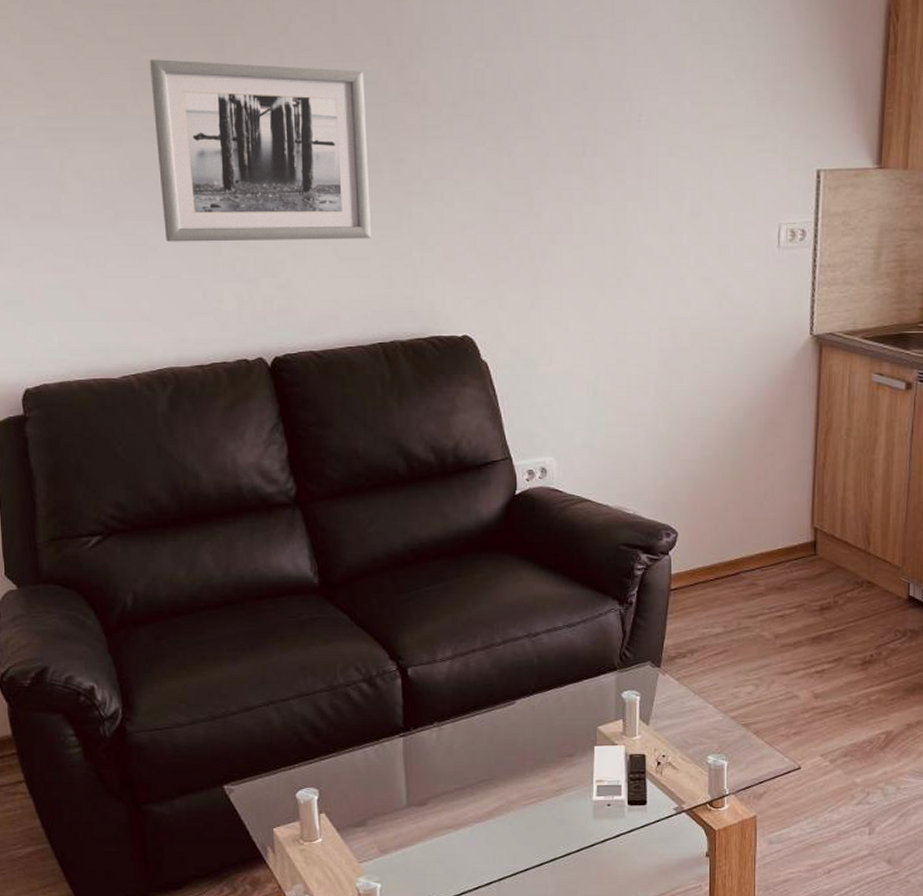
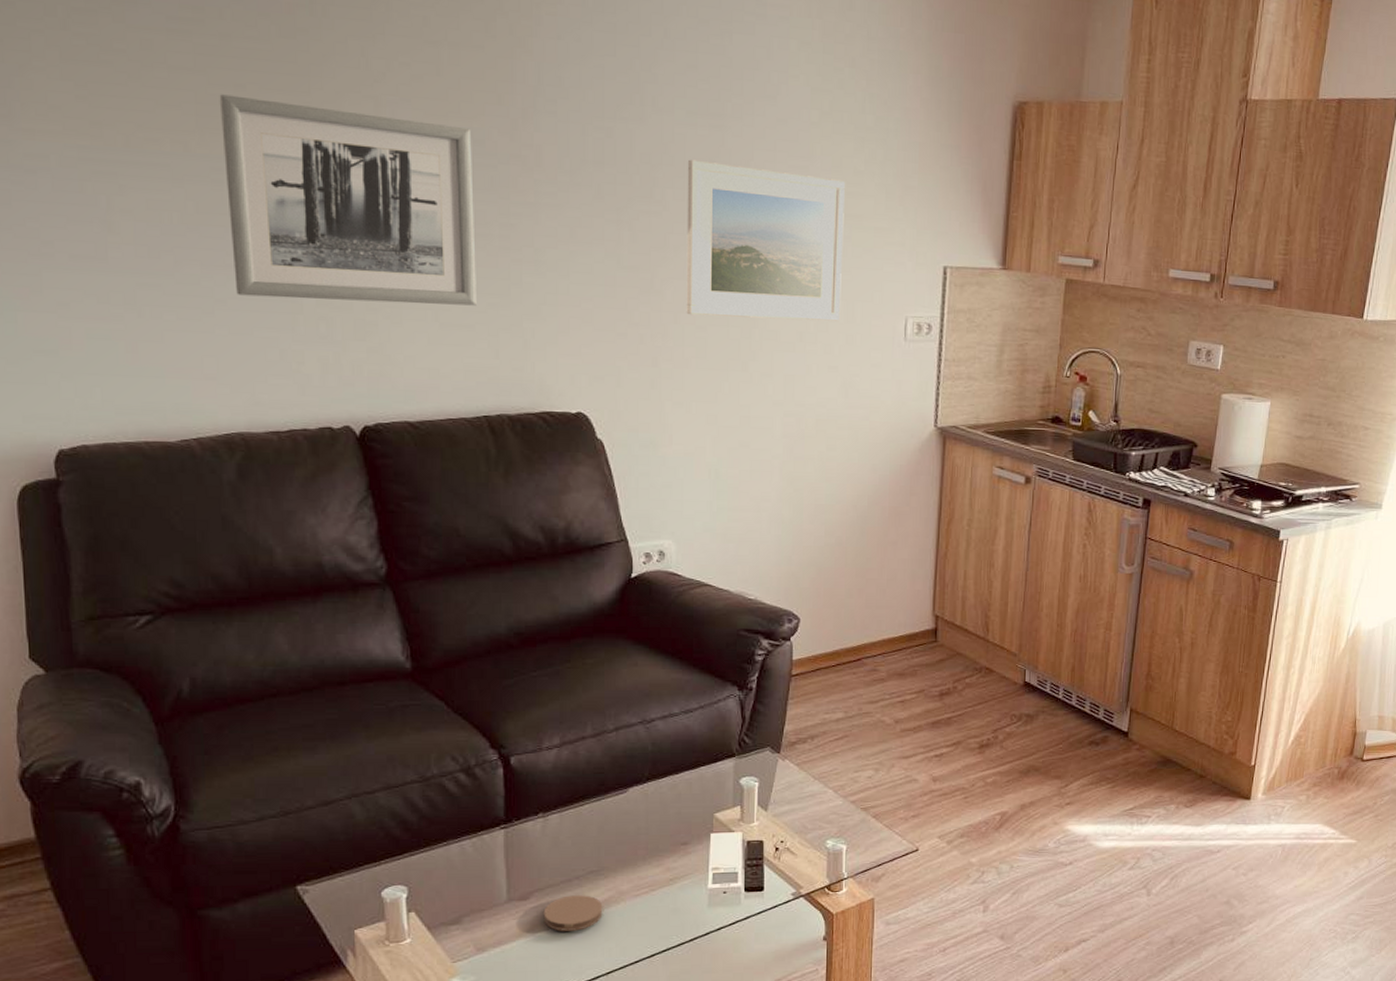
coaster: none [440,803,494,837] -> present [543,895,603,931]
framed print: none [562,82,715,236] -> present [686,159,845,321]

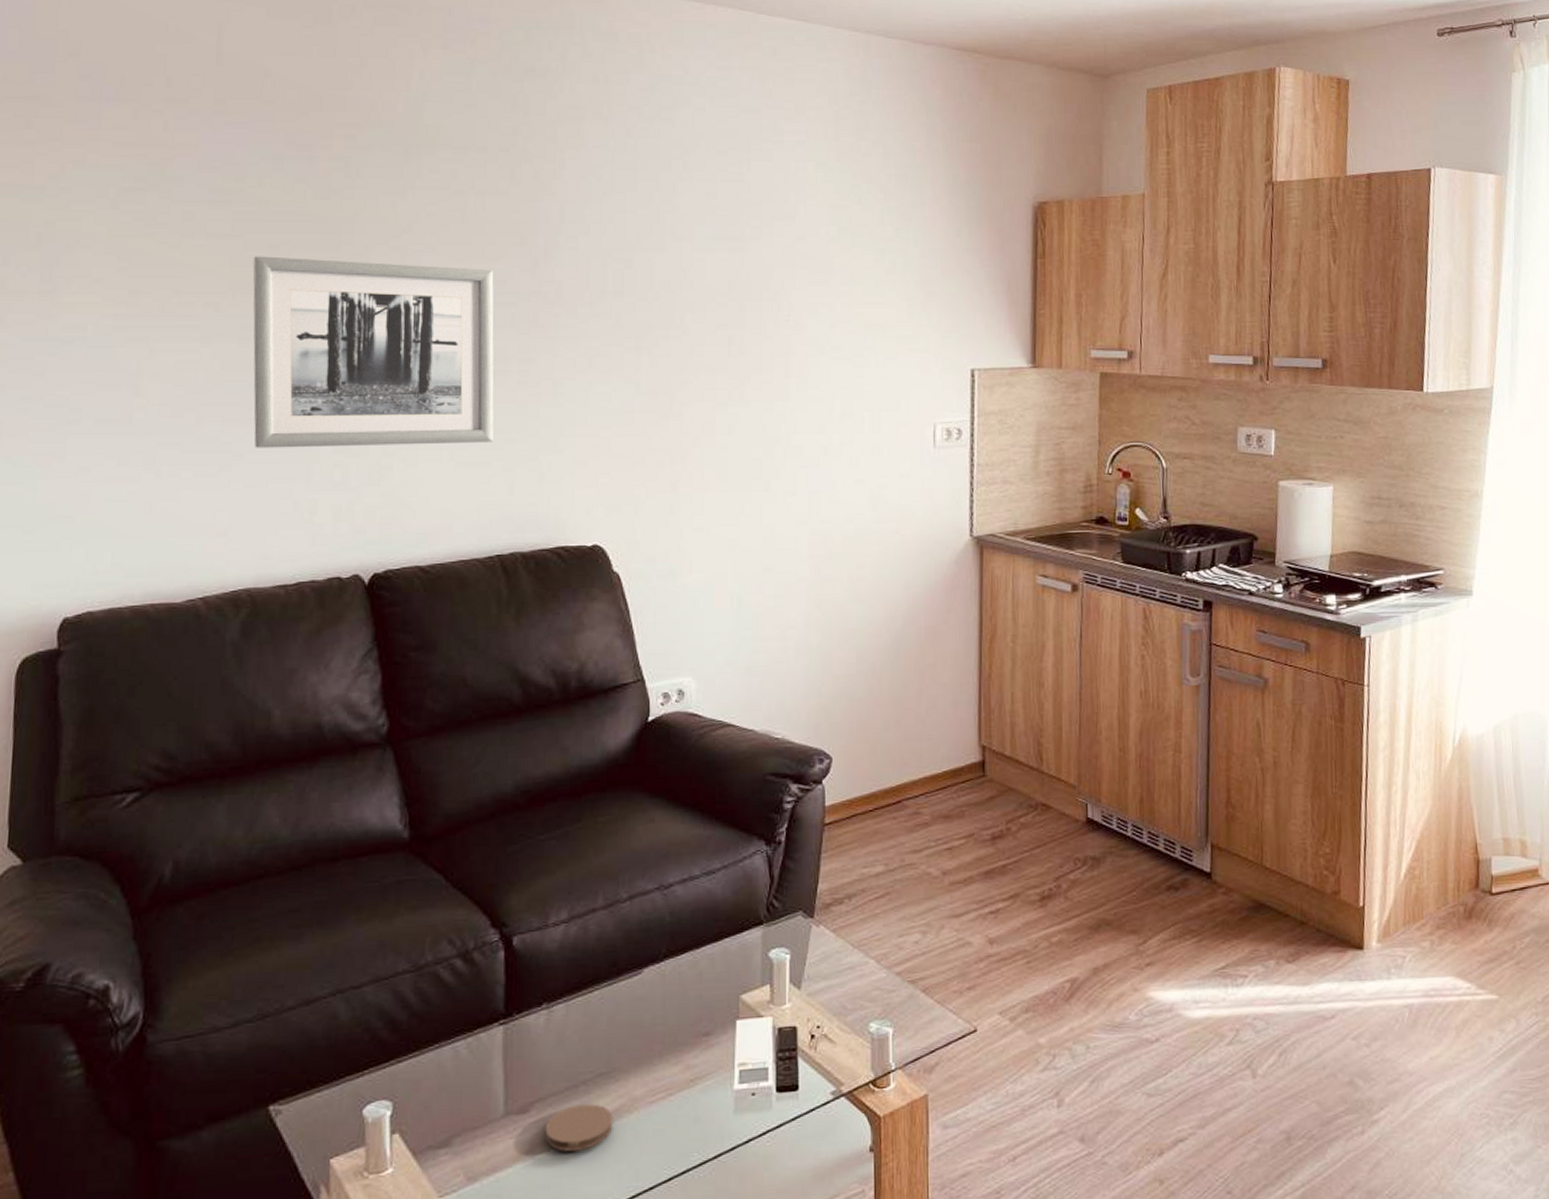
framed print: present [686,159,845,321] -> none [706,282,866,437]

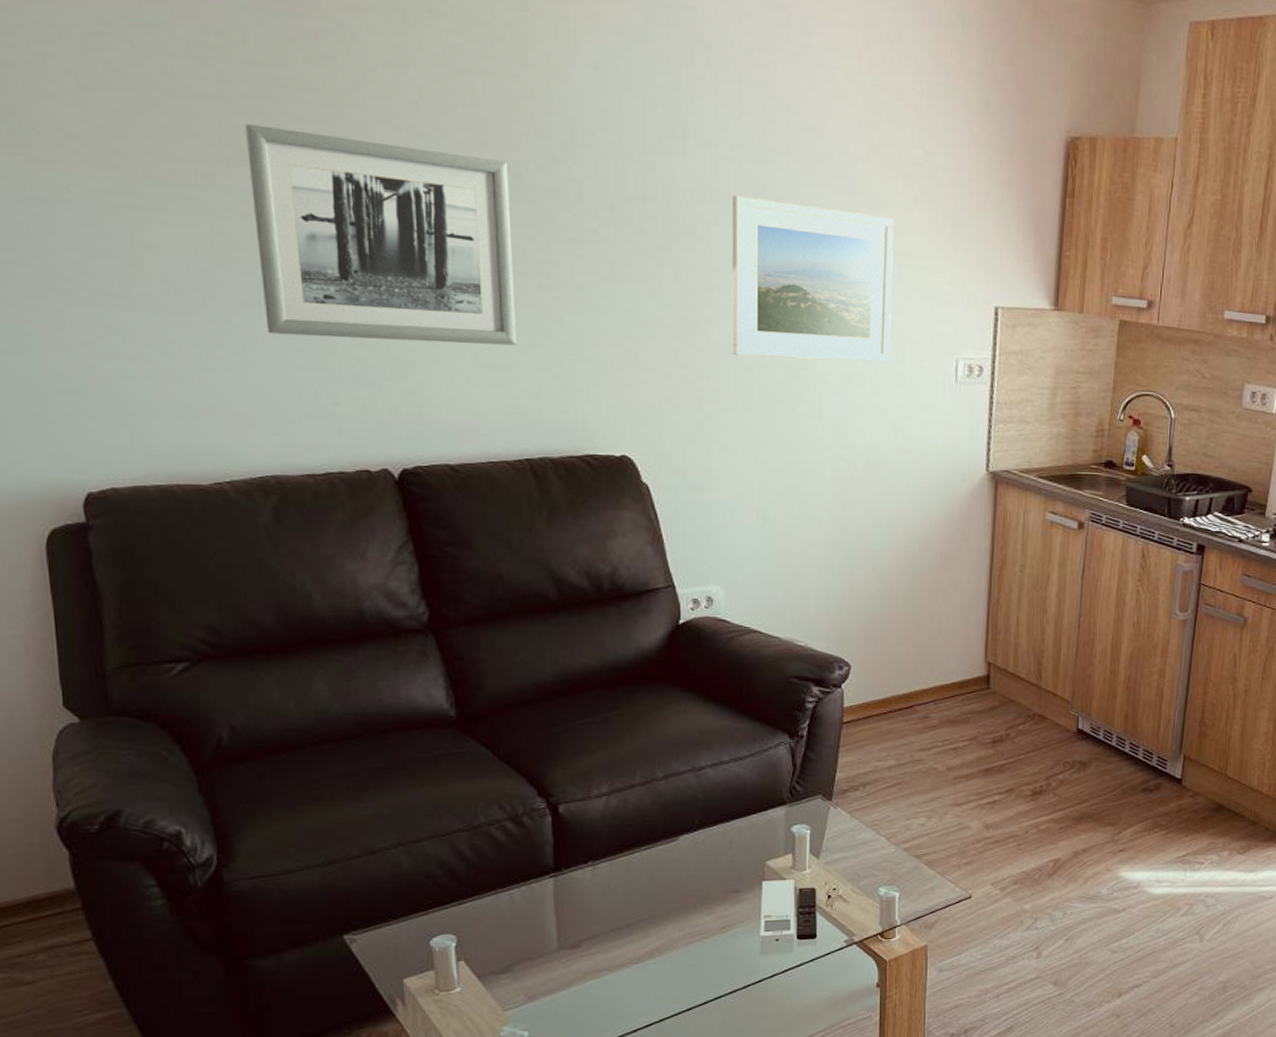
coaster: present [545,1104,613,1152] -> none [594,943,655,979]
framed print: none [706,282,866,437] -> present [731,195,894,363]

